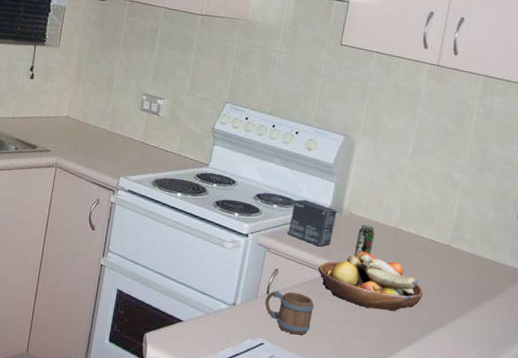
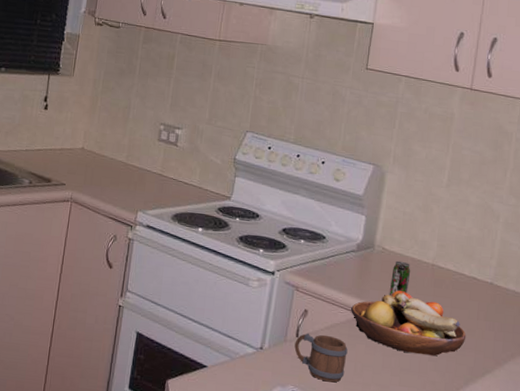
small box: present [288,199,337,247] -> none [317,234,369,285]

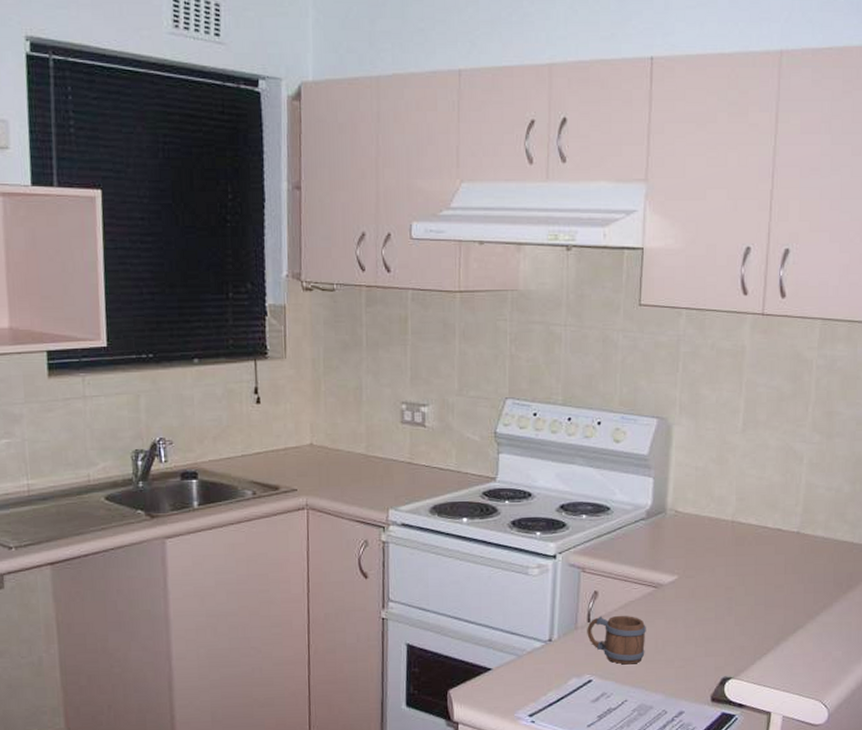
fruit bowl: present [350,290,467,356] -> none [645,555,774,620]
beverage can: present [389,260,411,297] -> none [686,522,709,563]

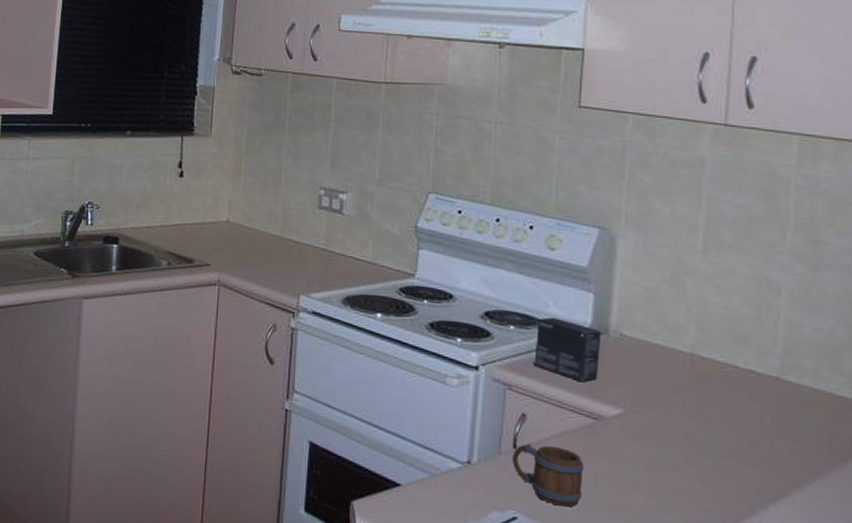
small box: none [604,503,660,557] -> present [534,317,601,382]

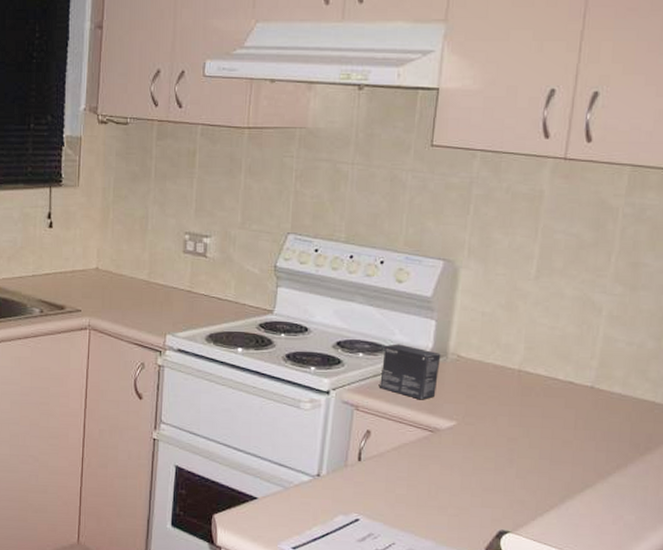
mug: present [512,443,584,507] -> none [357,455,420,508]

